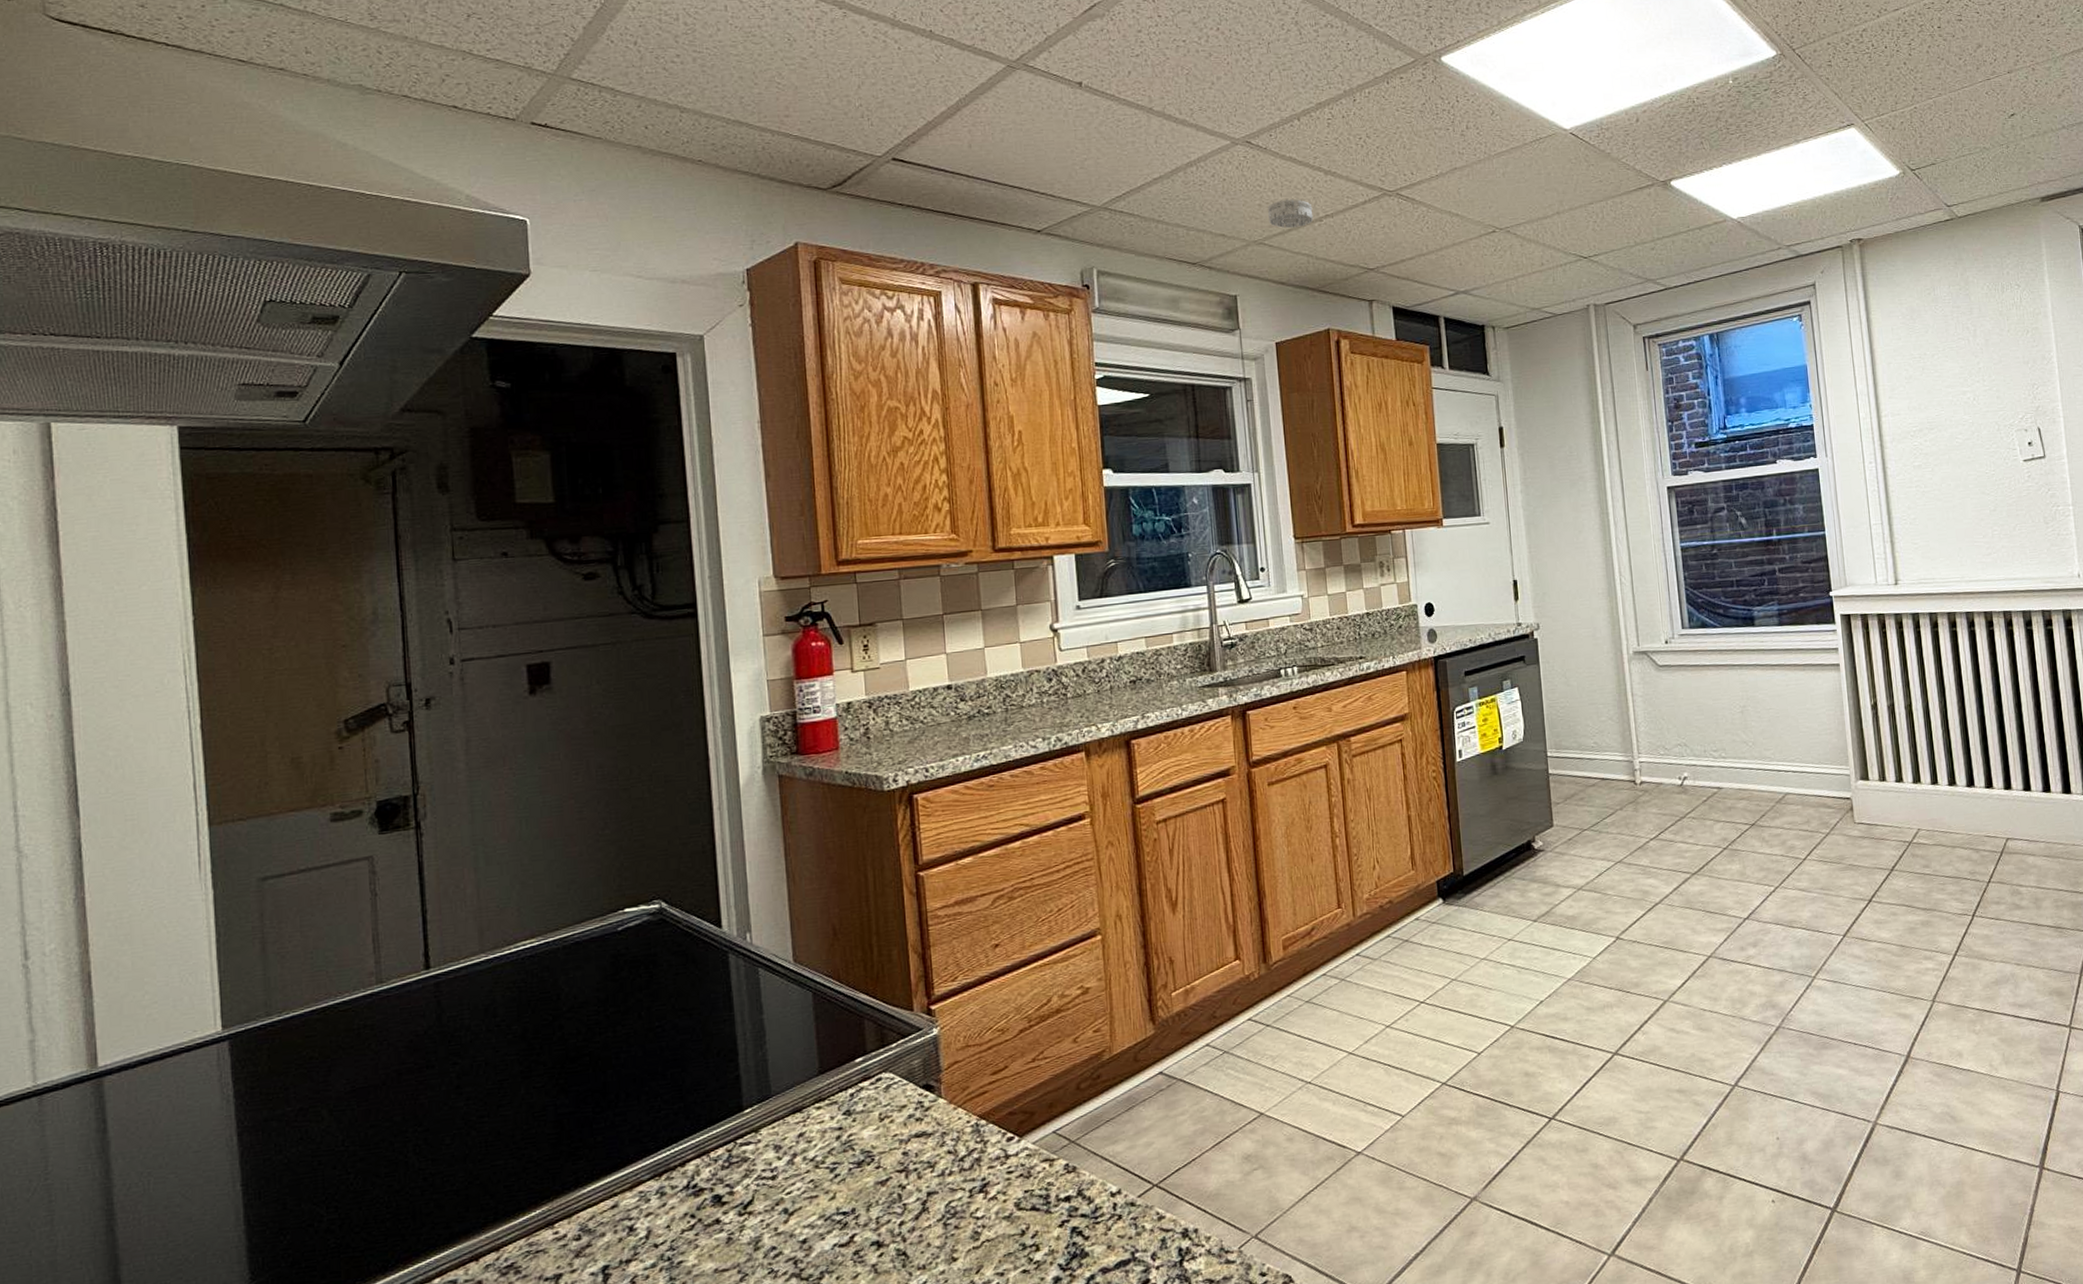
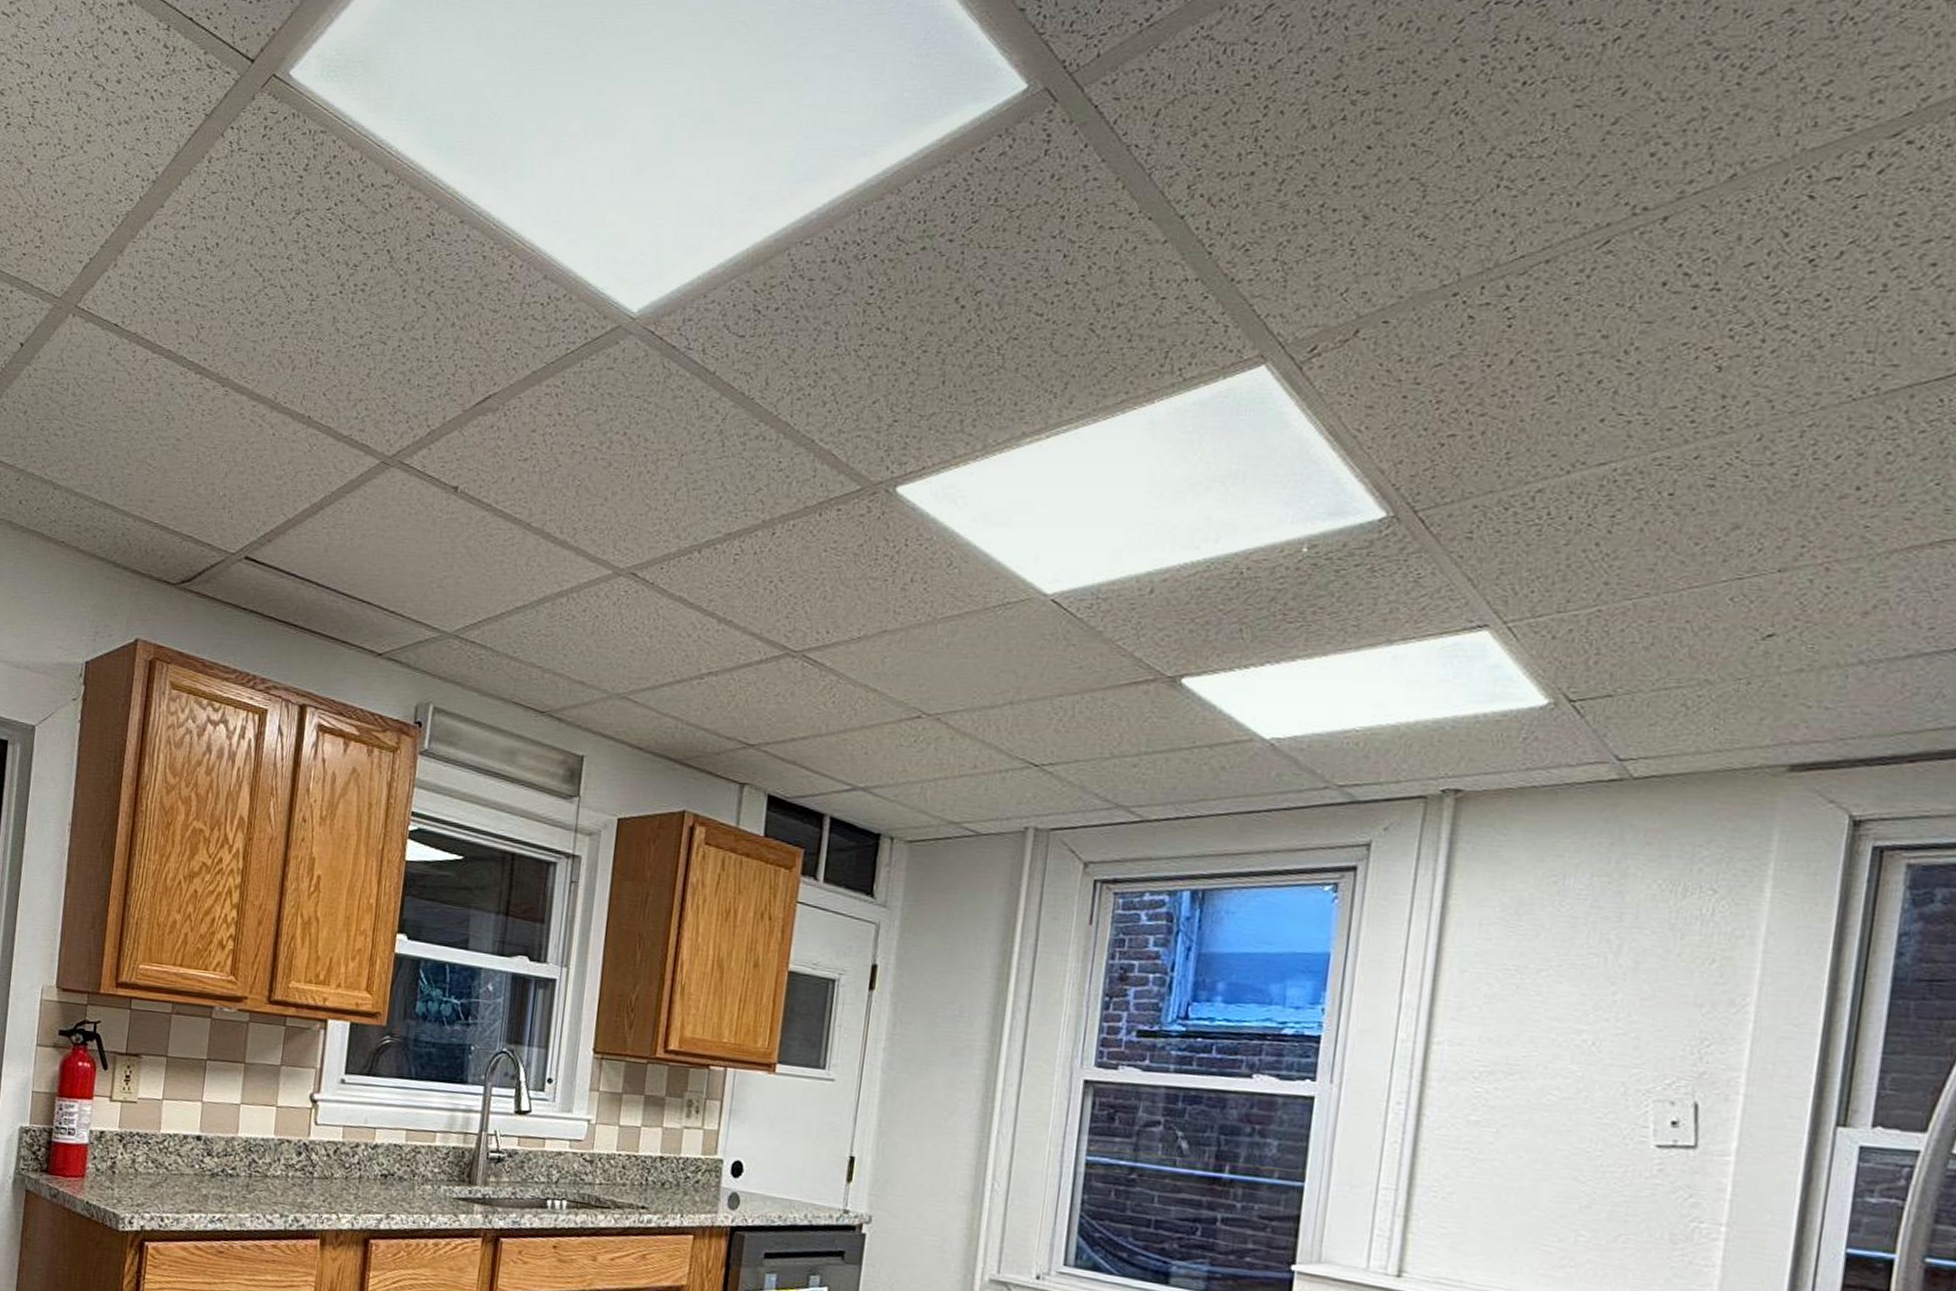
smoke detector: present [1268,199,1314,229] -> none [639,648,695,684]

